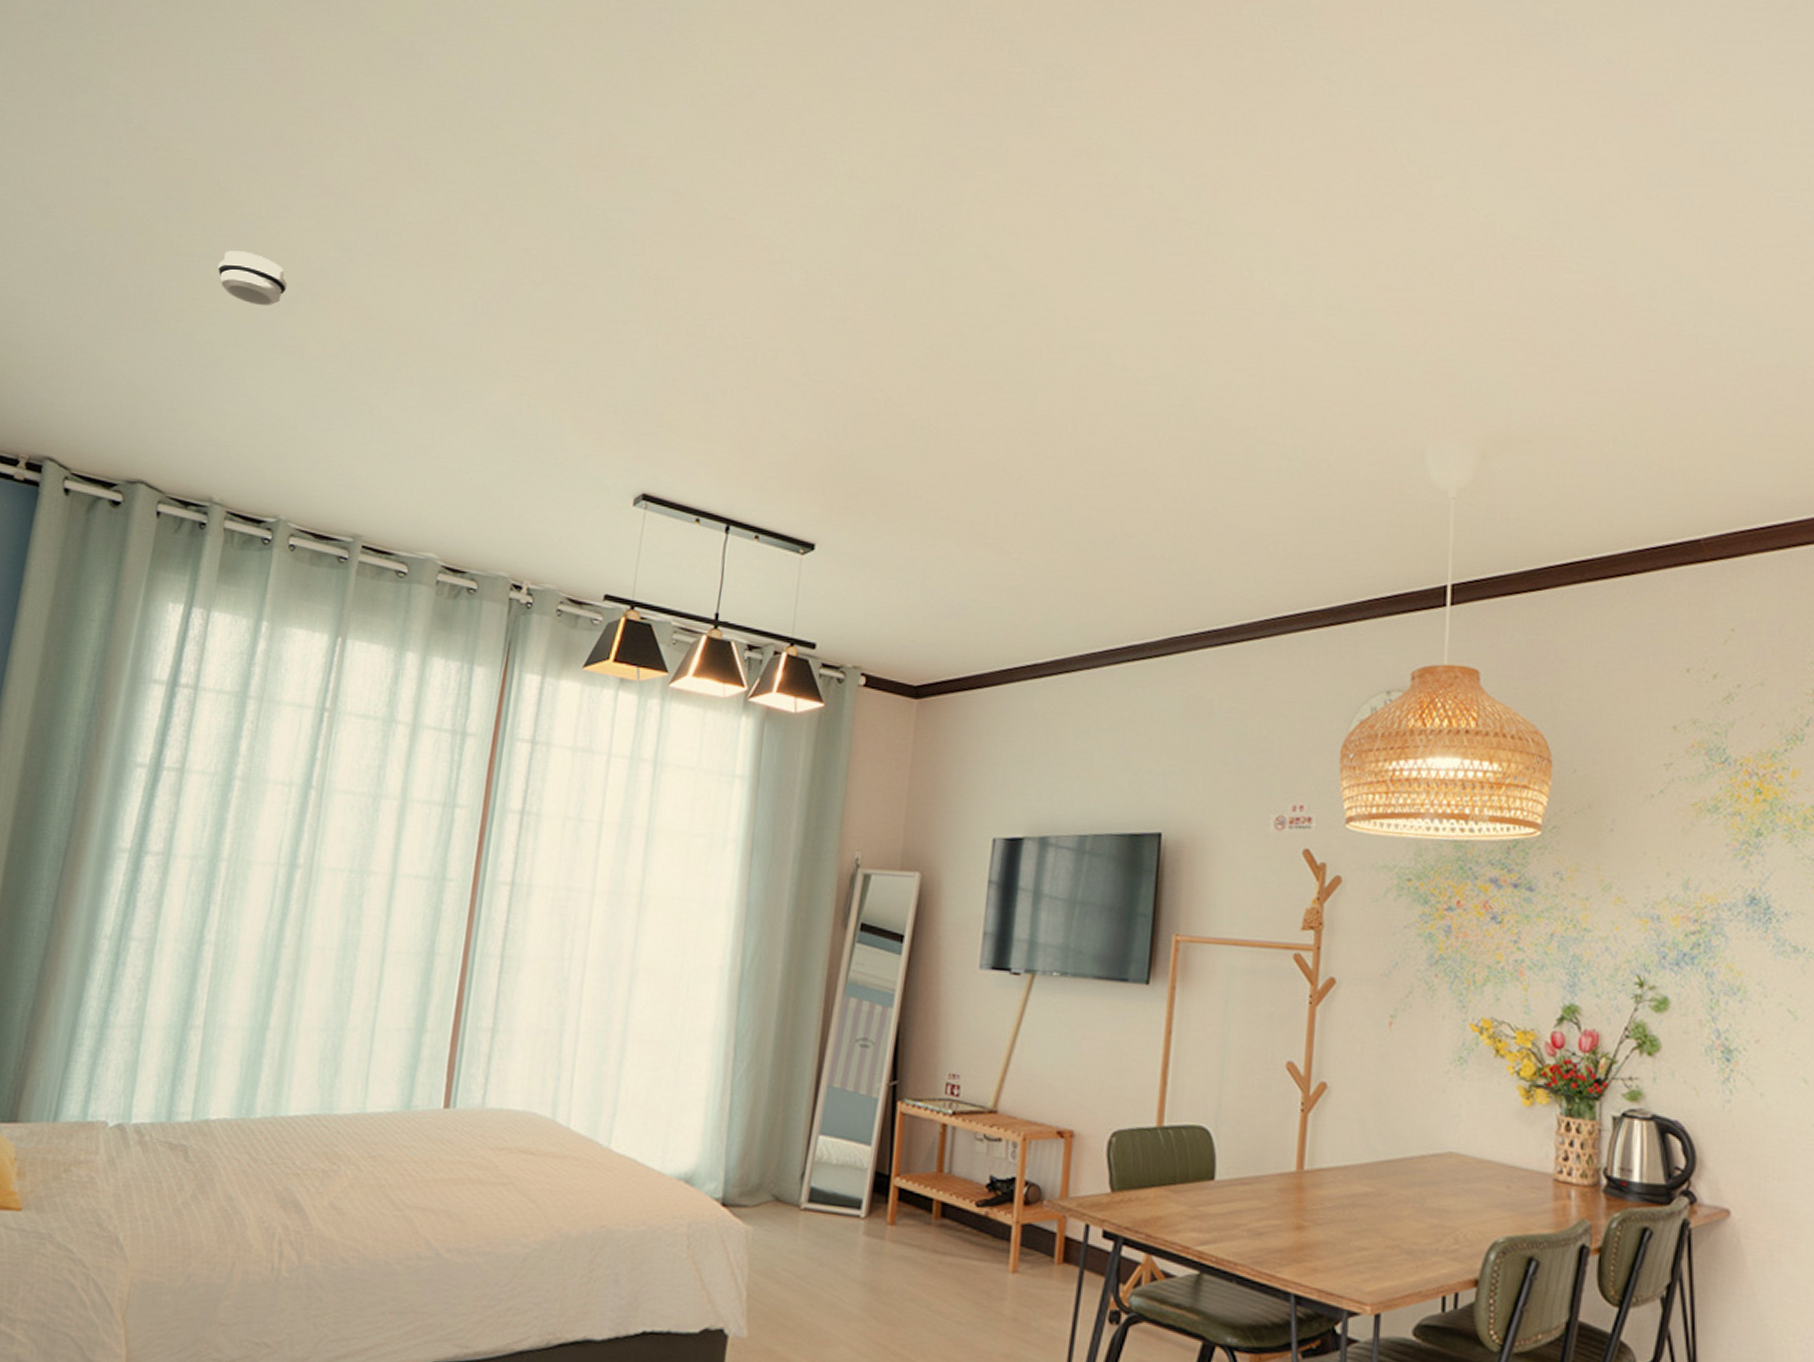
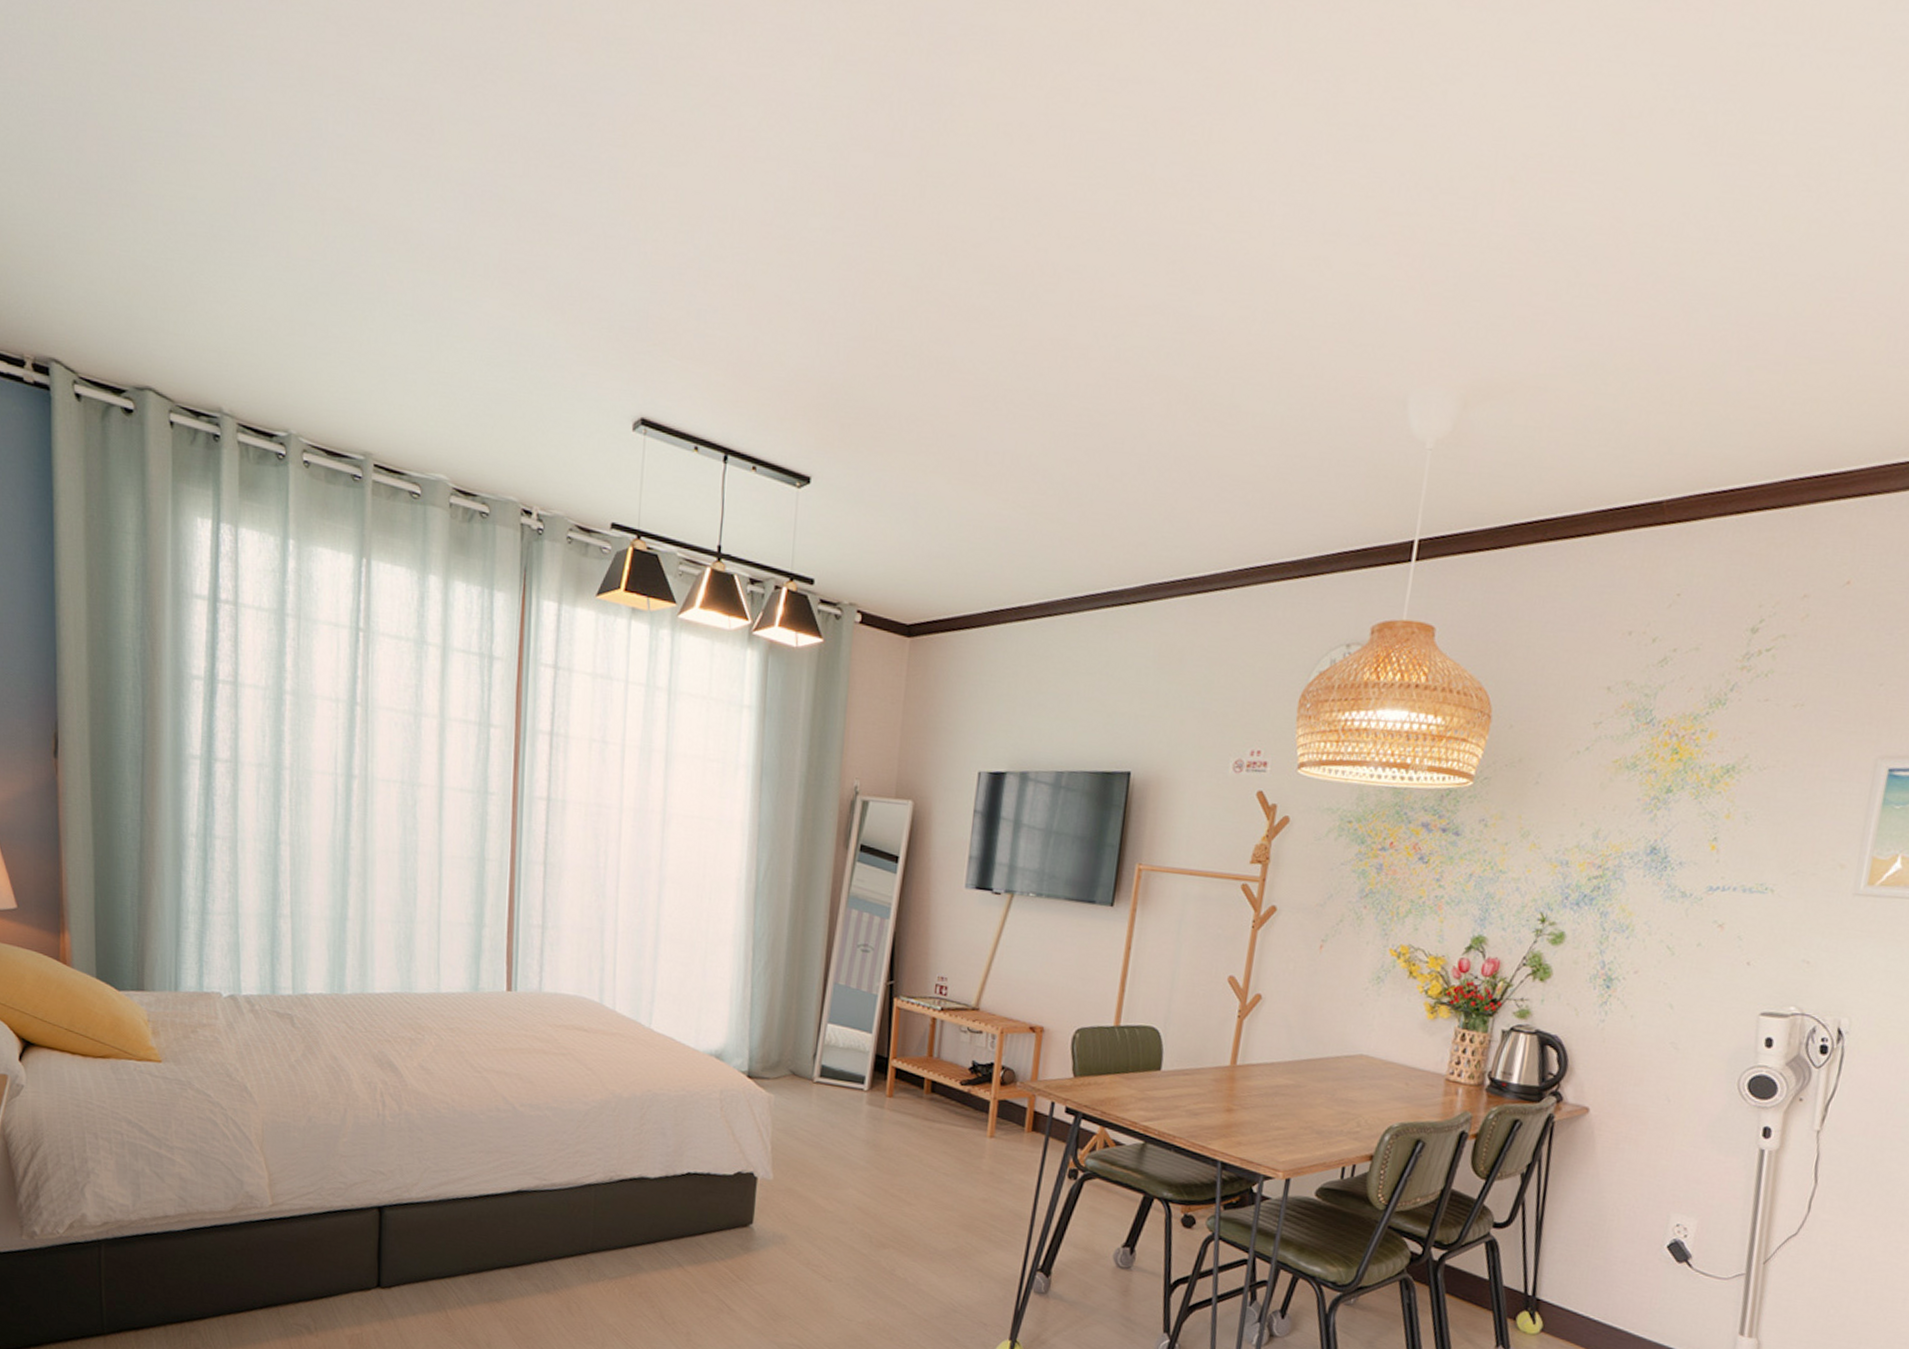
smoke detector: present [217,250,288,306] -> none [187,126,262,194]

